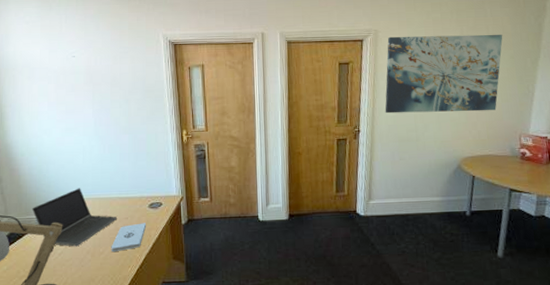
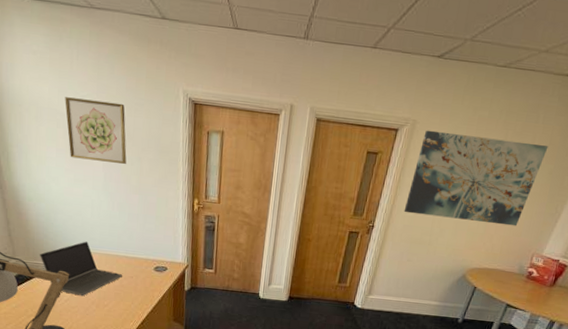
wall art: none [55,54,115,109] -> present [65,97,127,164]
notepad: present [111,223,147,253] -> none [115,283,151,307]

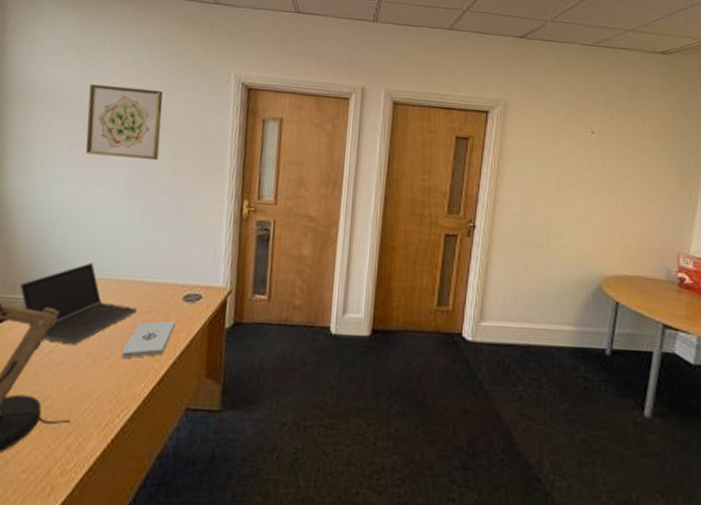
notepad: none [115,283,151,307] -> present [120,320,177,359]
wall art: present [404,130,549,226] -> none [509,111,661,220]

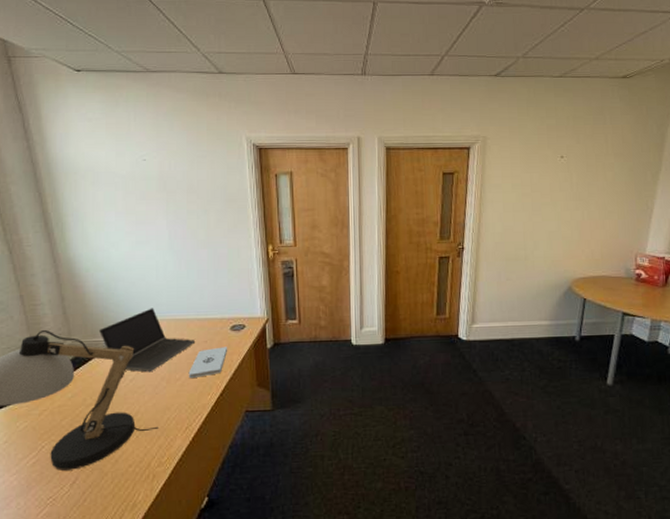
wall art: present [85,84,163,160] -> none [123,158,192,220]

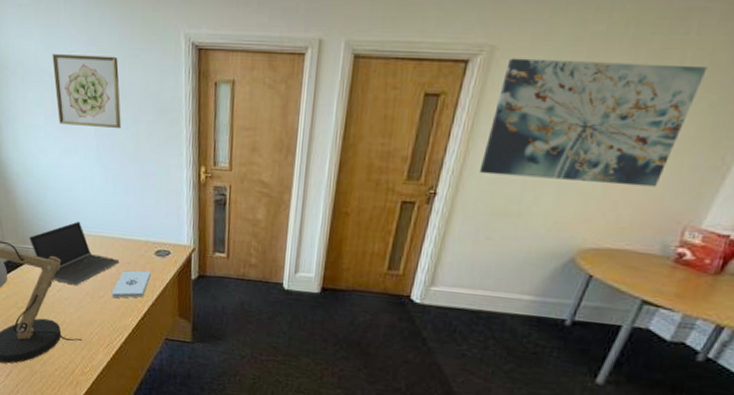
wall art: none [123,158,192,220] -> present [52,54,121,128]
wall art: none [492,144,623,230] -> present [479,58,708,187]

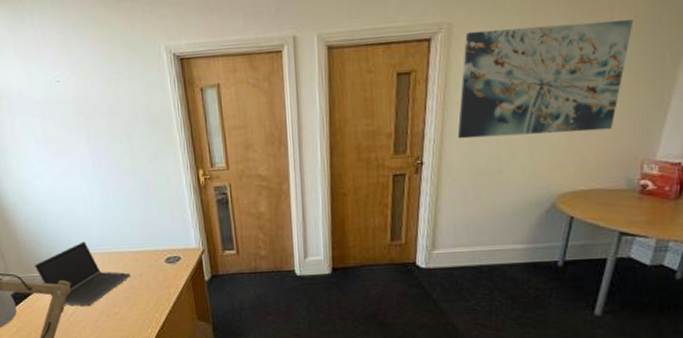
wall art: present [52,54,121,128] -> none [36,76,114,149]
notepad: present [111,270,152,298] -> none [126,279,165,313]

